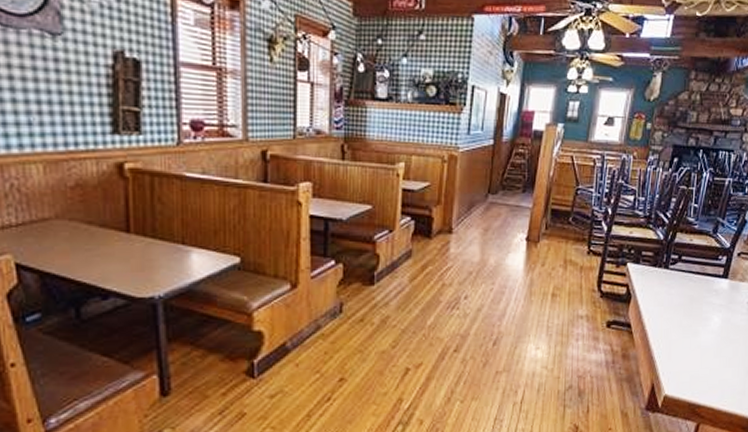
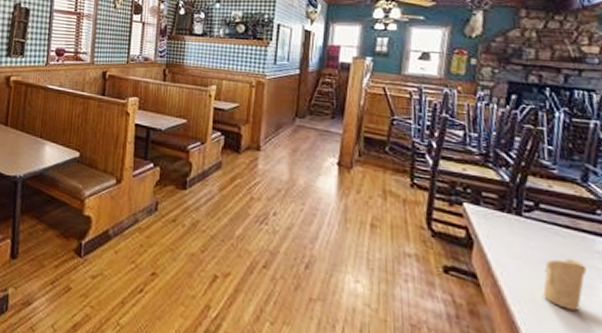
candle: none [675,299,705,340] -> present [543,258,587,311]

